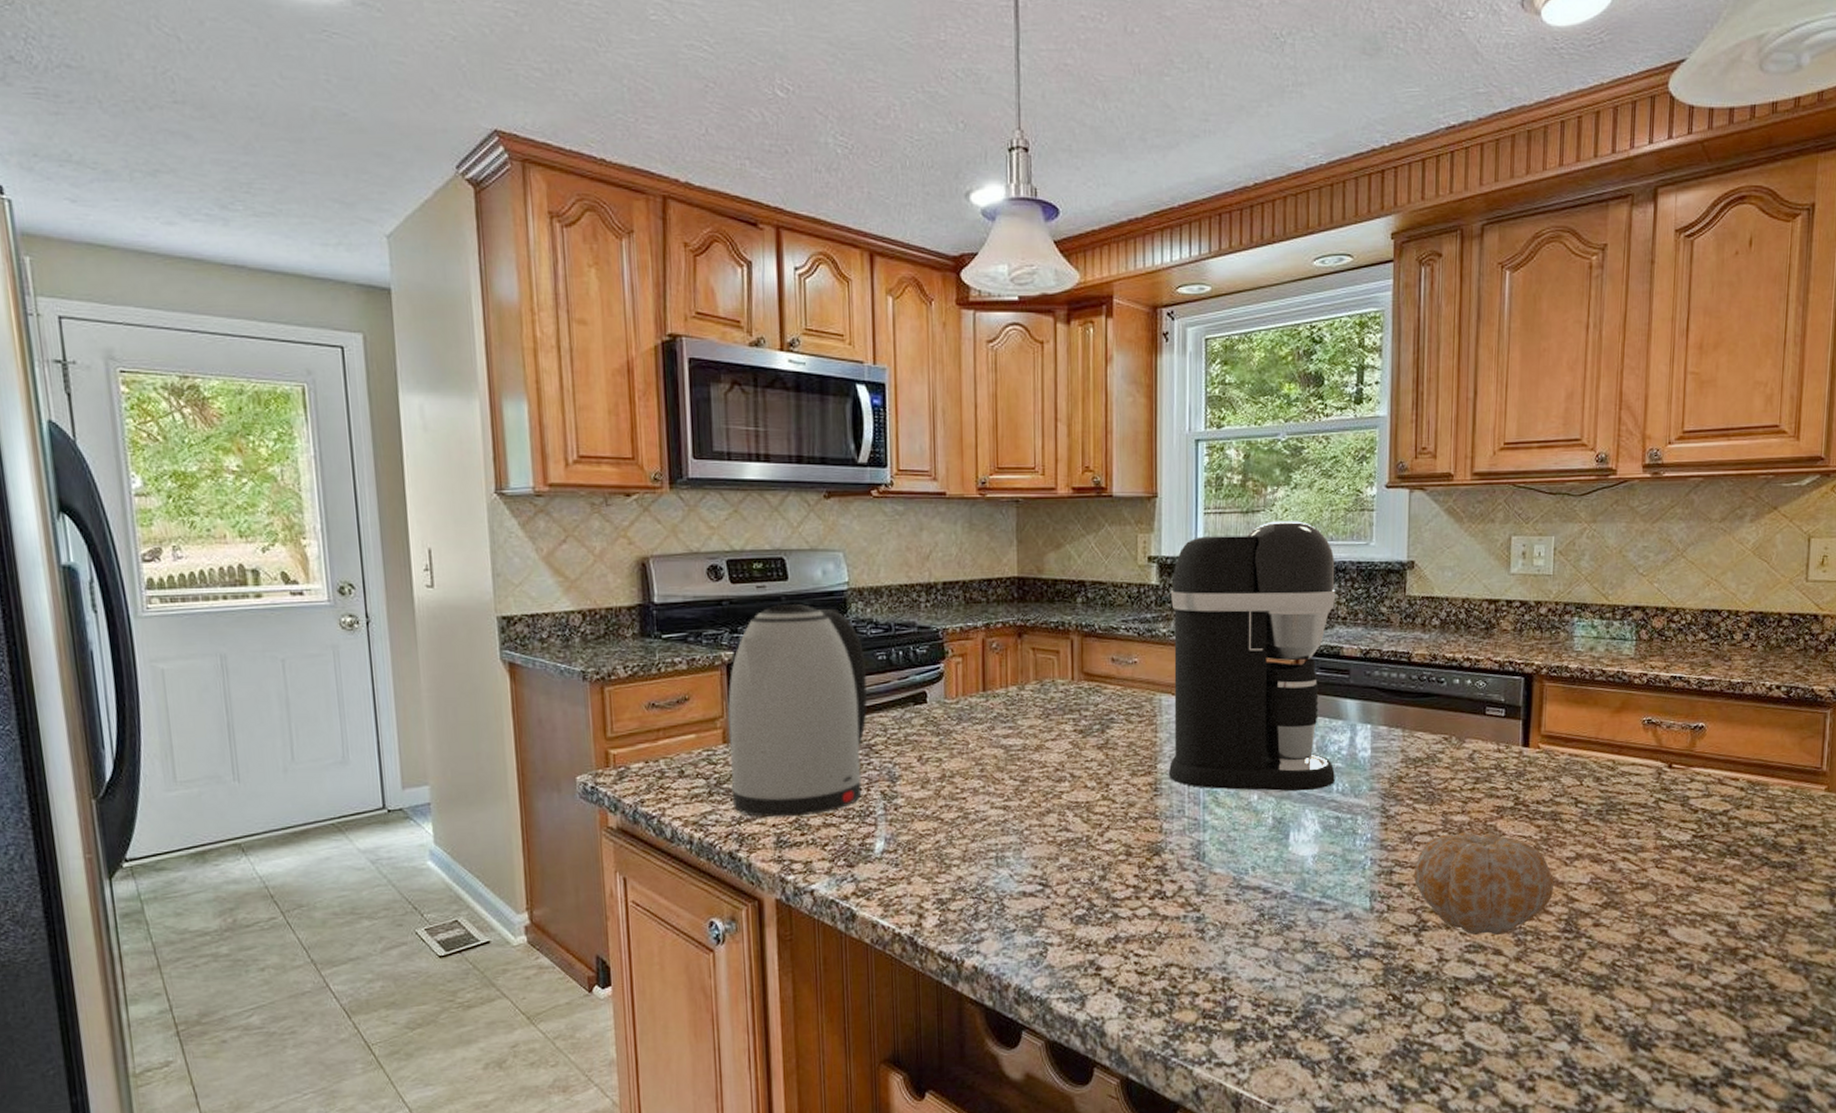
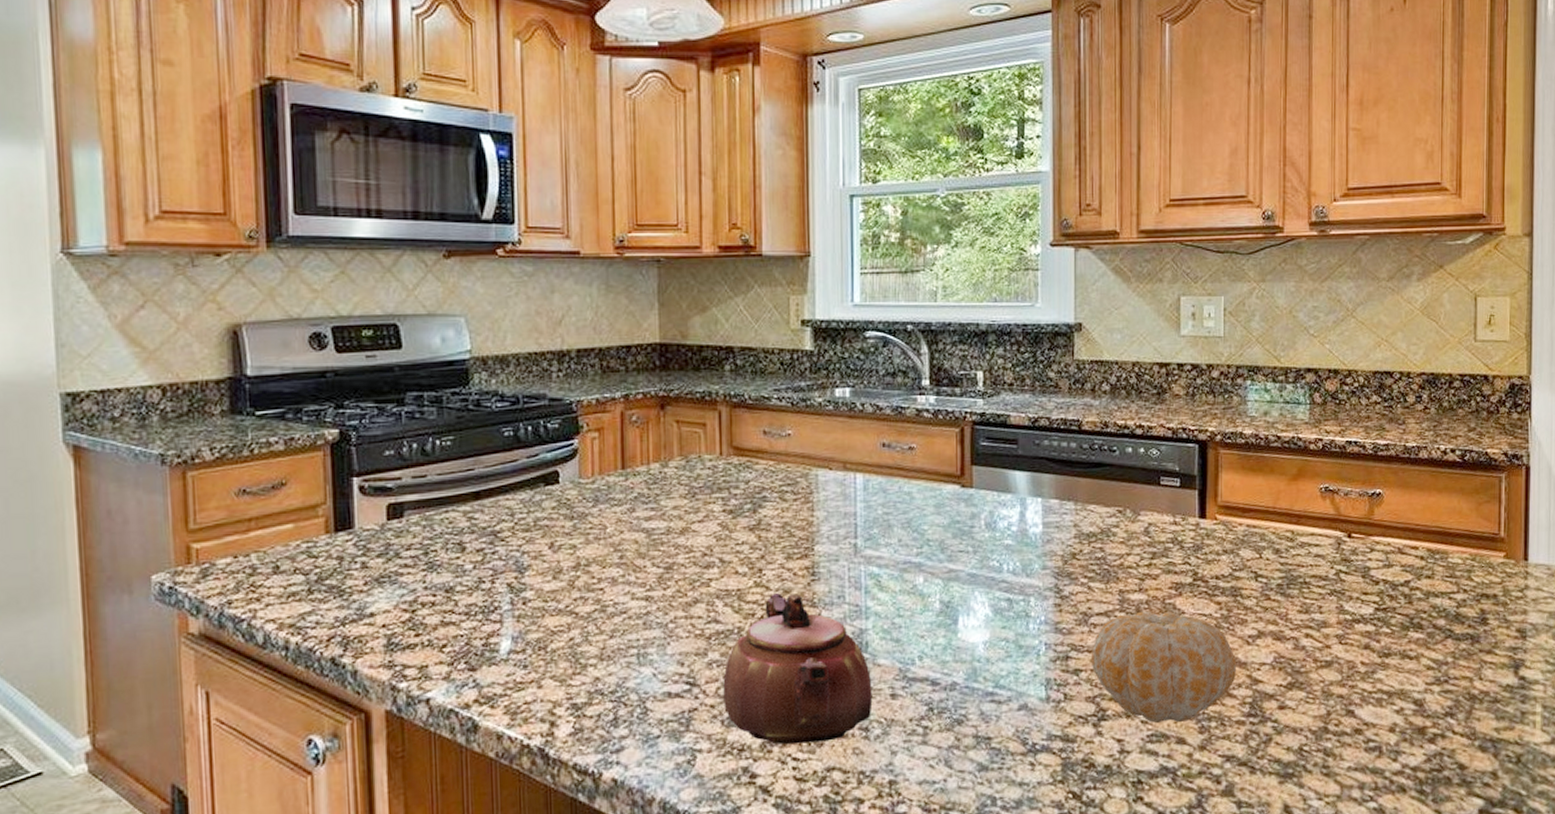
kettle: present [727,603,868,818] -> none [330,374,493,617]
teapot: none [1072,806,1208,942] -> present [723,593,873,745]
coffee maker: present [1169,521,1336,792] -> none [827,281,1005,572]

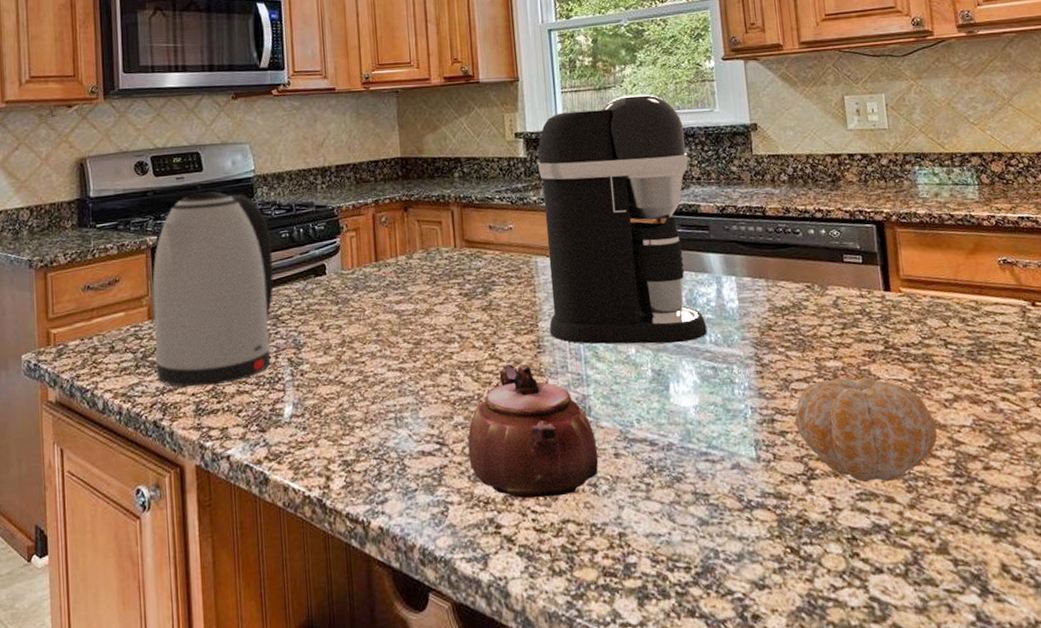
kettle: none [330,374,493,617] -> present [152,191,274,387]
coffee maker: none [827,281,1005,572] -> present [538,94,707,344]

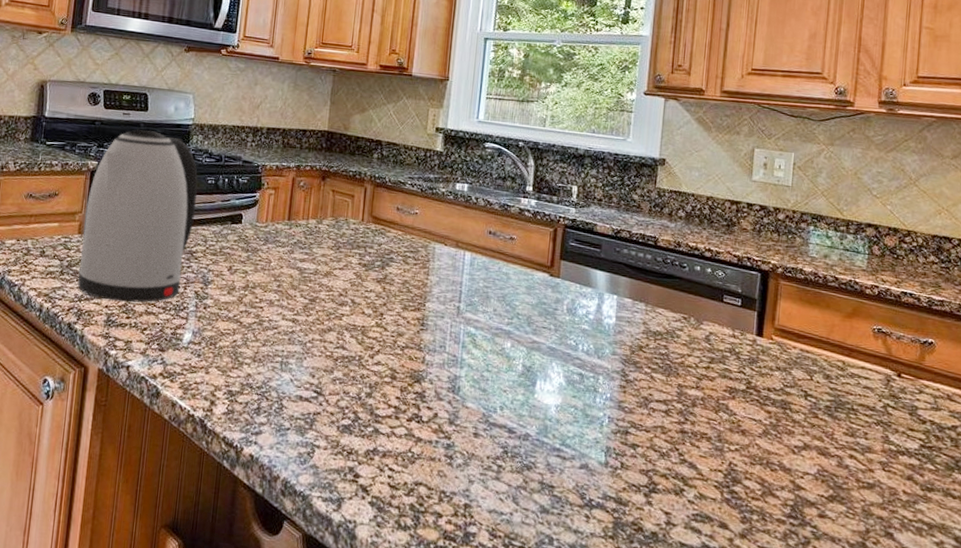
teapot: present [467,364,599,499] -> none [341,334,460,461]
coffee maker: present [538,94,707,344] -> none [435,111,595,346]
fruit: present [795,377,937,483] -> none [647,405,781,510]

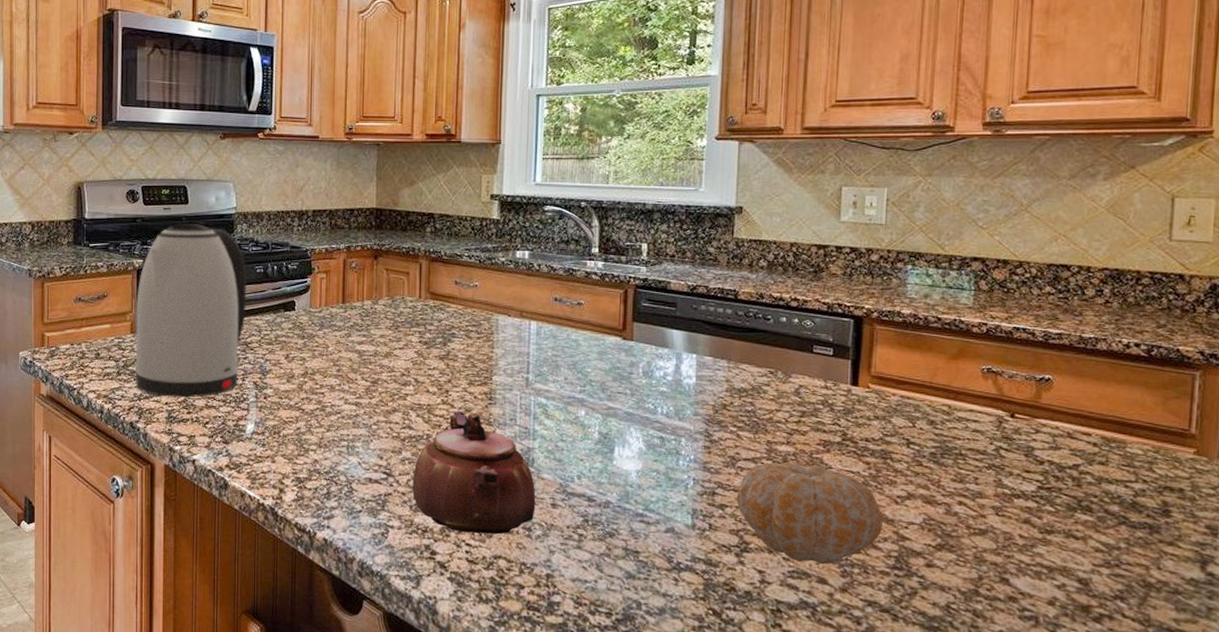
teapot: none [341,334,460,461] -> present [412,411,536,534]
fruit: none [647,405,781,510] -> present [736,461,883,565]

